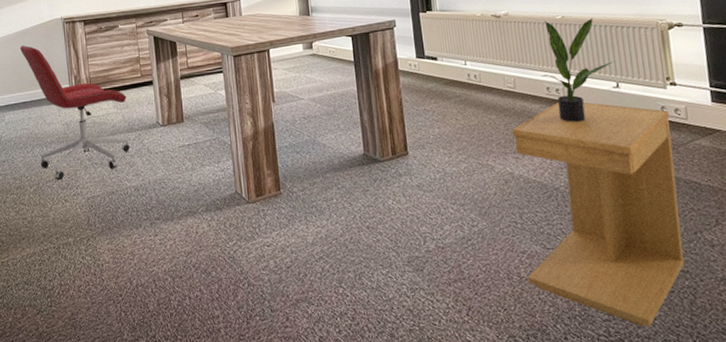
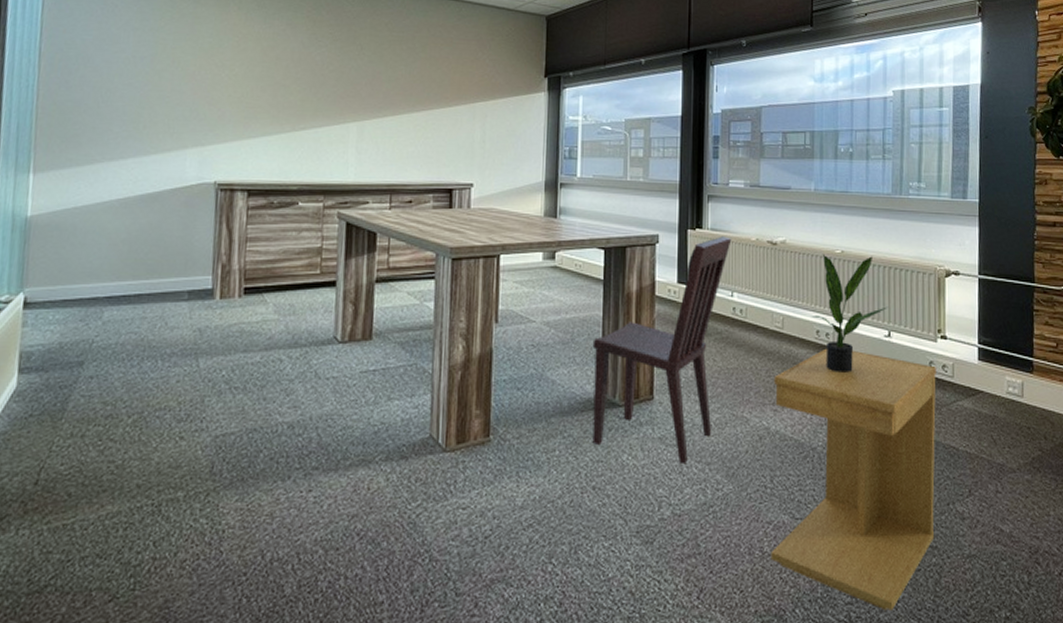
office chair: present [19,45,131,180] -> none [143,214,296,408]
dining chair: none [351,15,463,205] -> present [592,236,732,463]

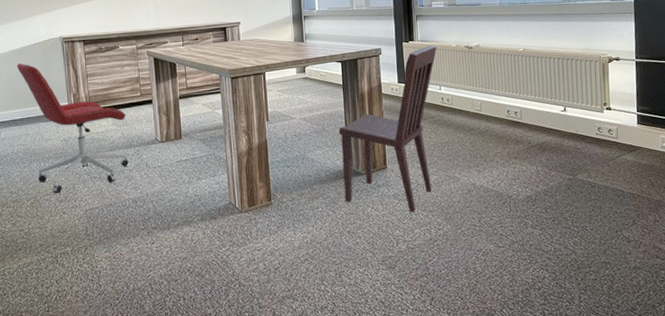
office chair: none [143,214,296,408] -> present [16,63,130,194]
side table: present [770,348,936,611] -> none [476,123,607,309]
potted plant: present [811,253,889,372] -> none [502,51,563,141]

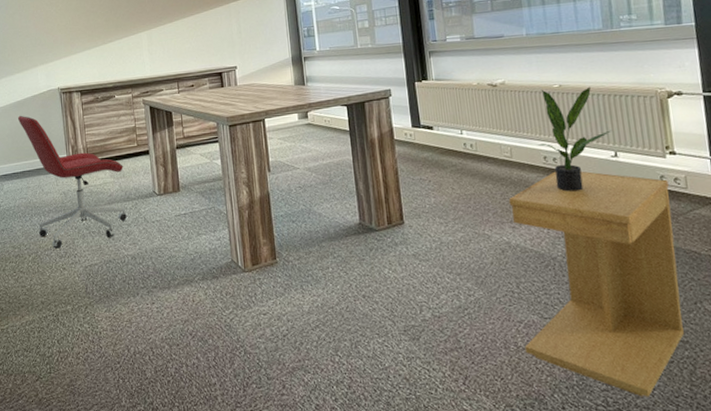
dining chair: present [338,45,437,212] -> none [347,84,459,275]
side table: none [476,123,607,309] -> present [508,171,685,397]
potted plant: none [502,51,563,141] -> present [537,86,612,192]

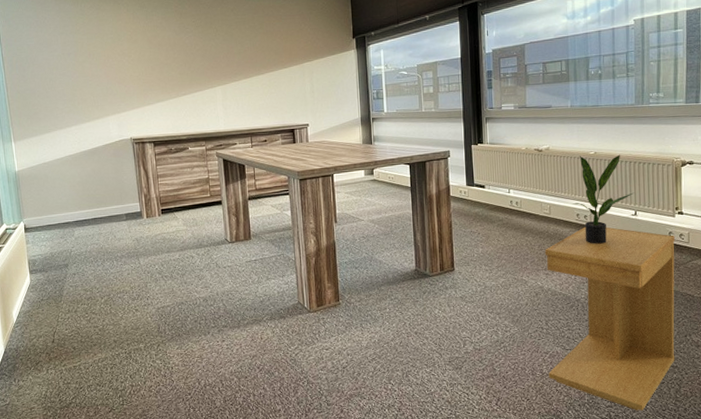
office chair: present [17,115,128,249] -> none [88,163,200,292]

